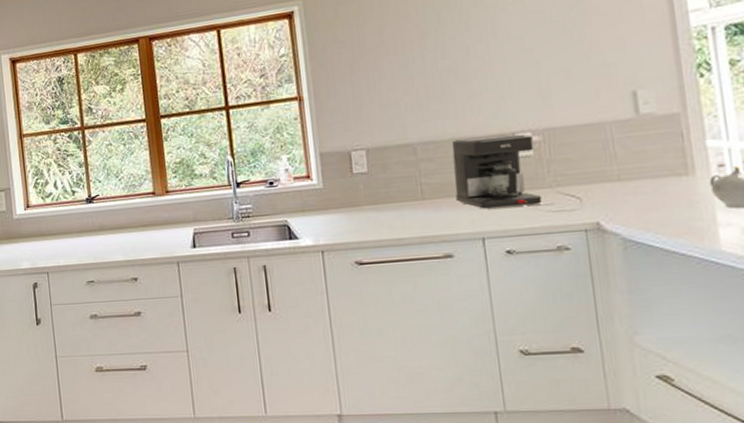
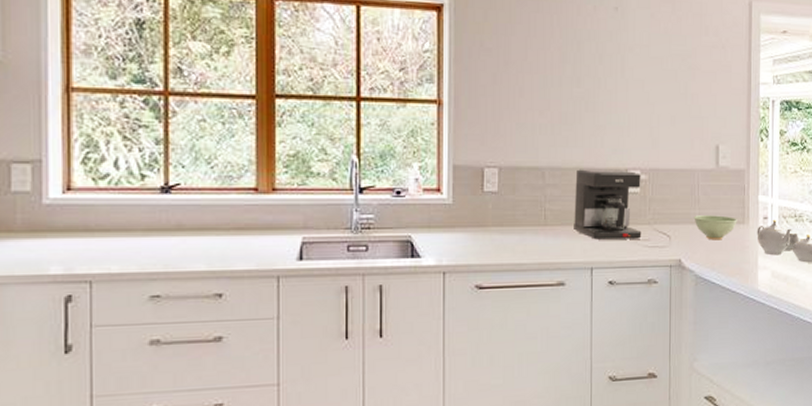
bowl: none [611,168,677,198] -> present [694,215,737,241]

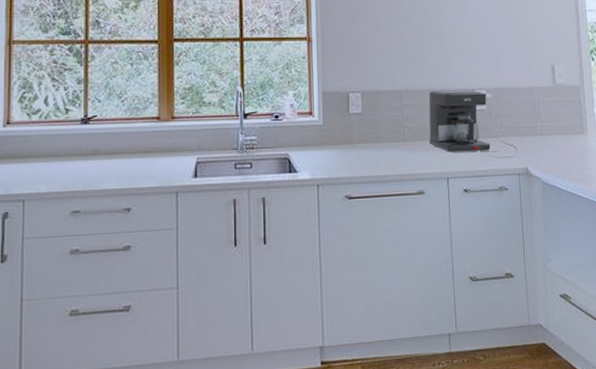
bowl: present [694,215,737,241] -> none [537,127,577,150]

